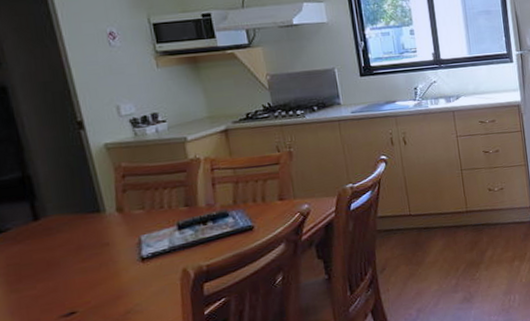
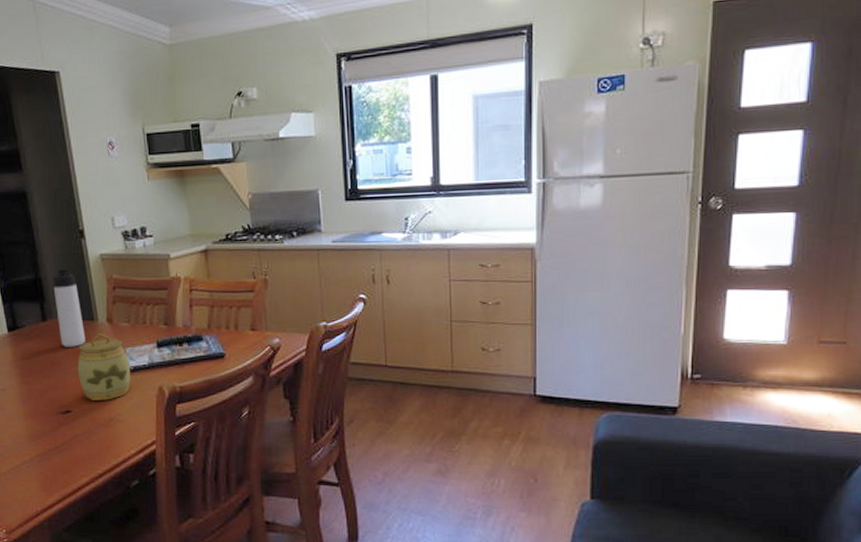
thermos bottle: none [45,162,91,245] -> present [52,269,85,347]
jar: none [81,224,149,296] -> present [77,333,131,400]

